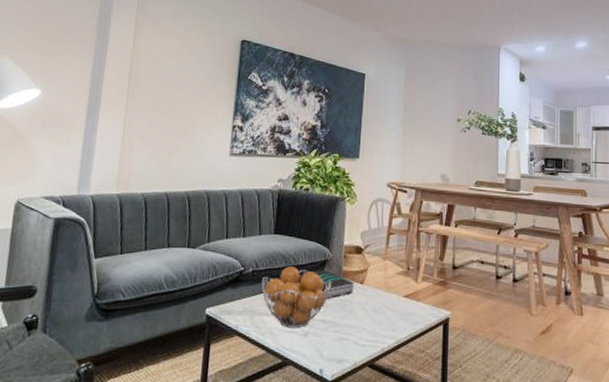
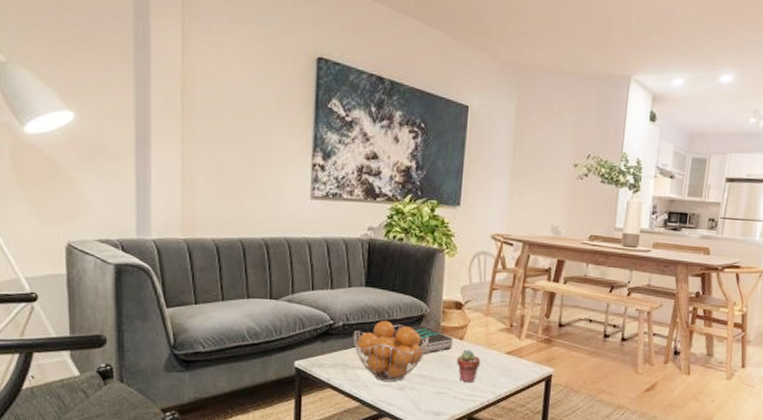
potted succulent: none [358,293,381,327] -> present [457,349,481,382]

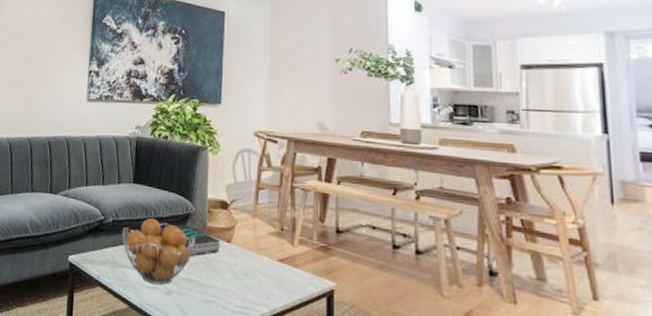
potted succulent: present [457,349,481,382] -> none [225,253,252,292]

